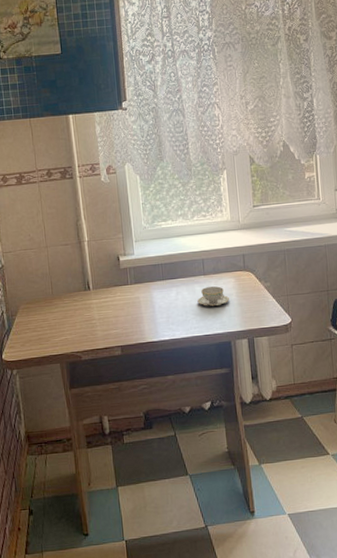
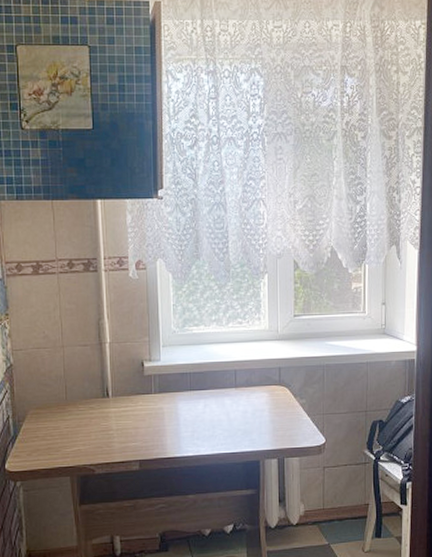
teacup: present [197,286,229,306] -> none [226,400,261,421]

